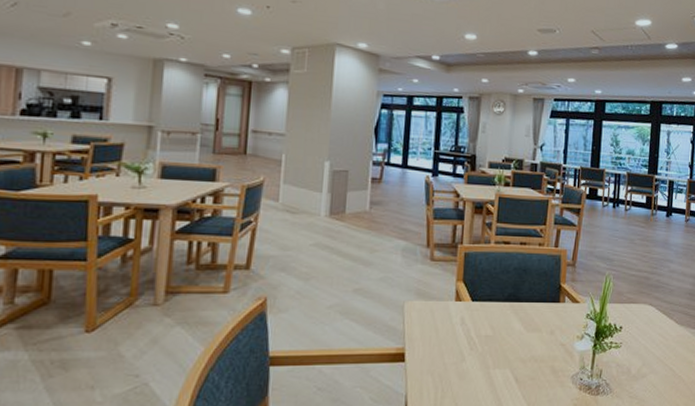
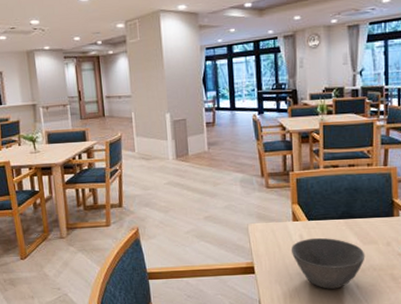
bowl: none [449,321,528,382] -> present [291,237,365,289]

